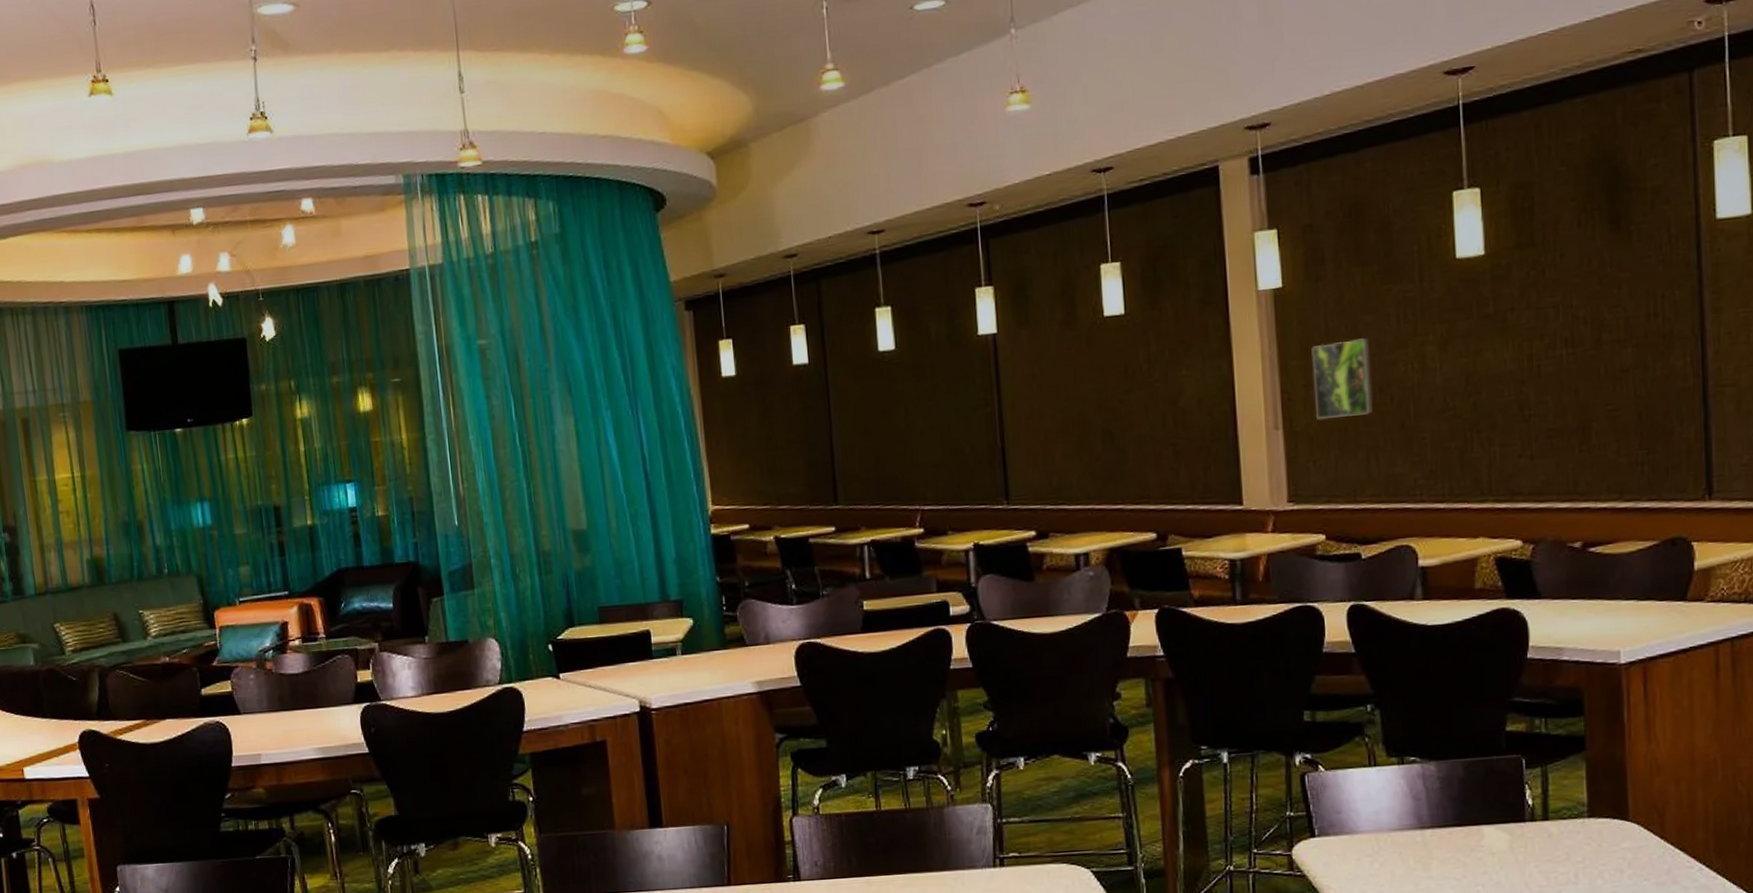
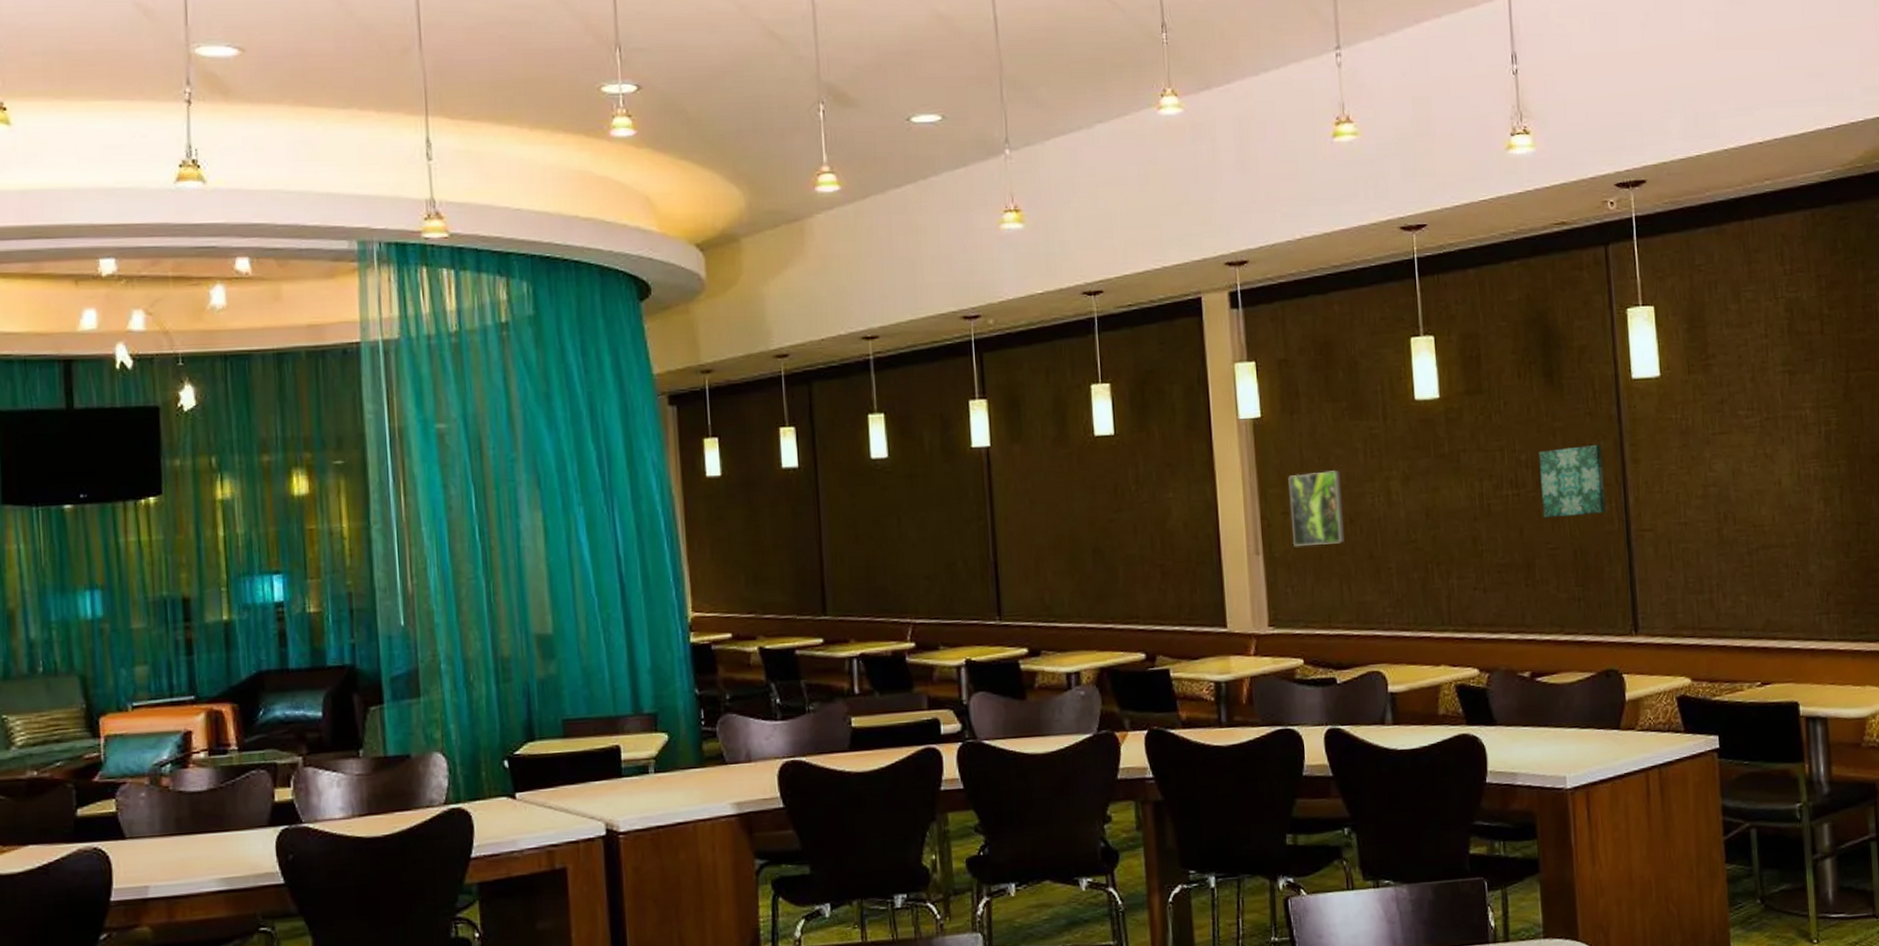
wall art: none [1600,295,1678,378] -> present [1539,445,1606,519]

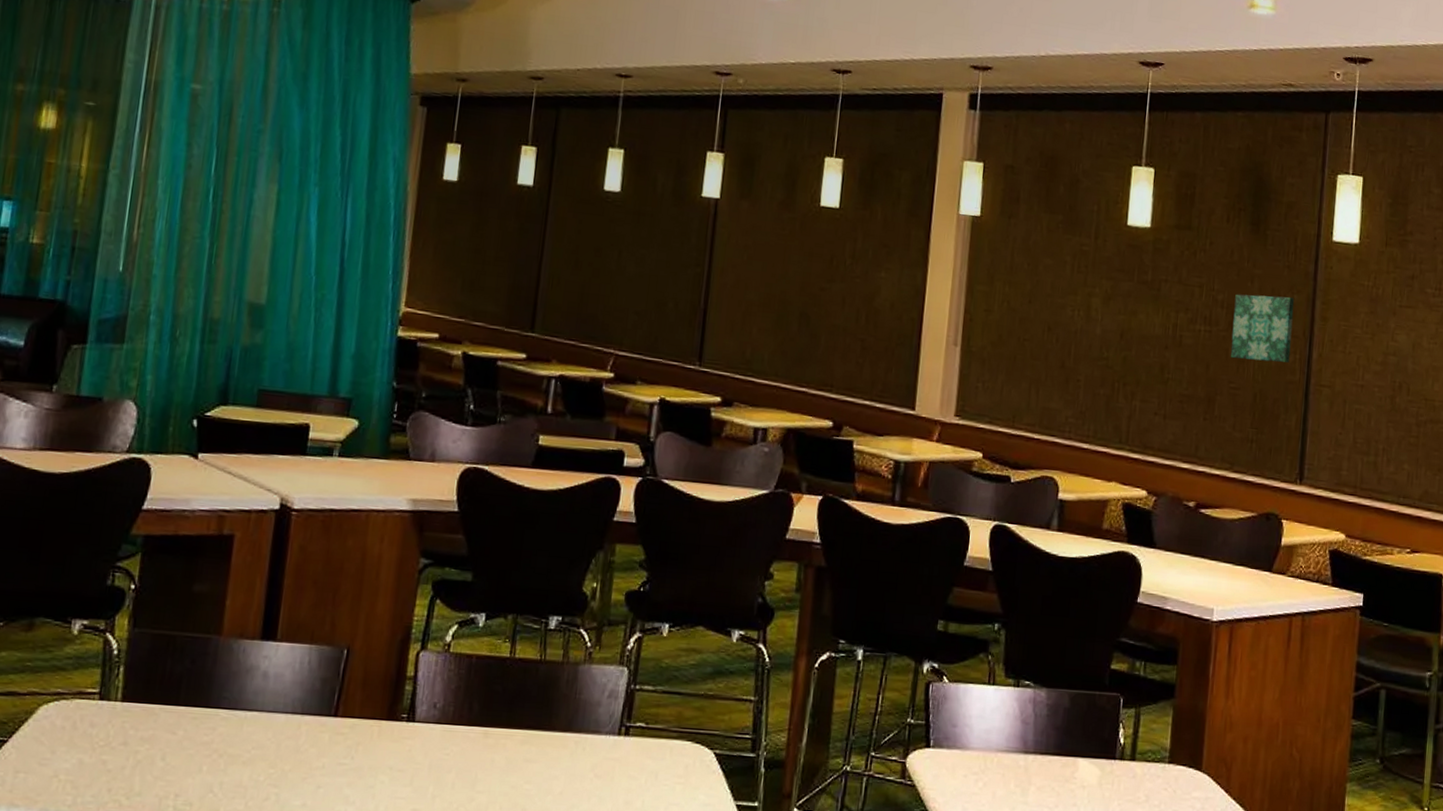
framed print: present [1288,470,1345,546] -> none [990,276,1046,349]

